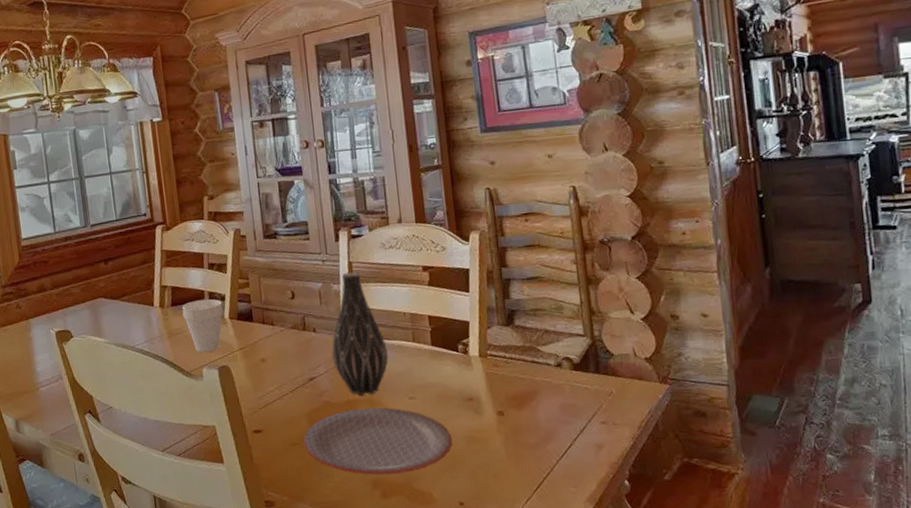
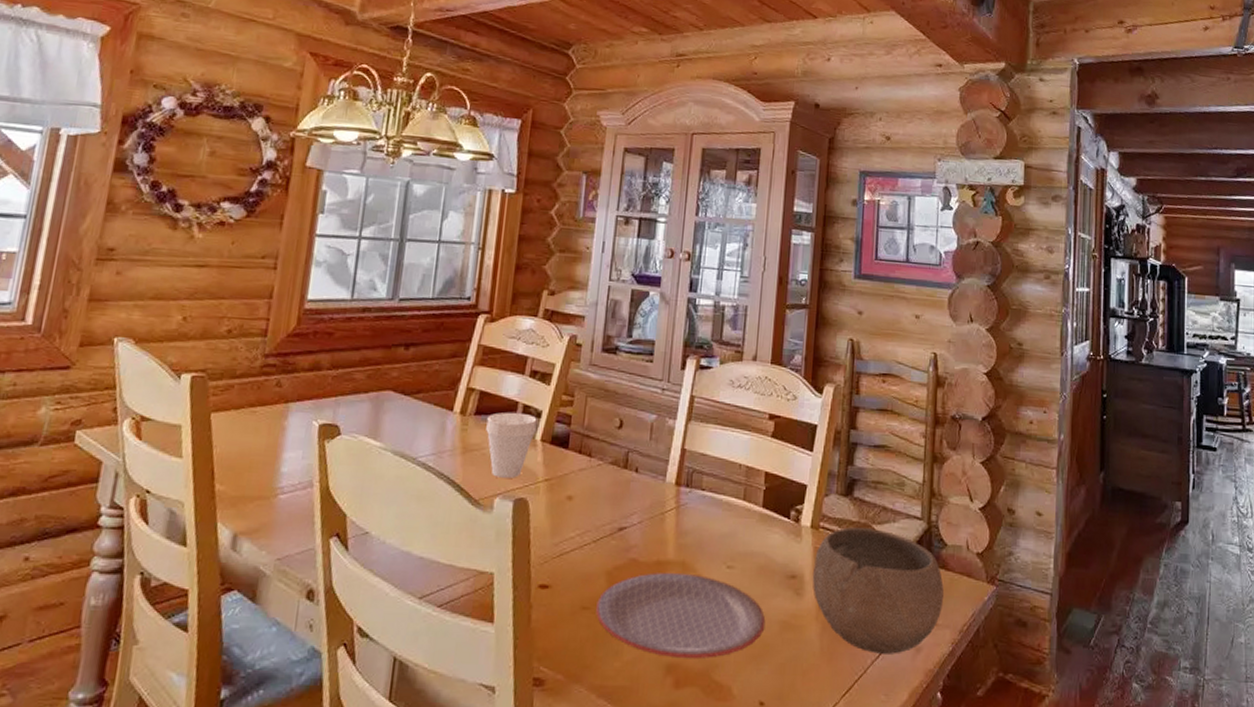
vase: present [332,271,389,397] -> none [650,407,714,558]
bowl: none [487,350,618,454] -> present [812,527,944,654]

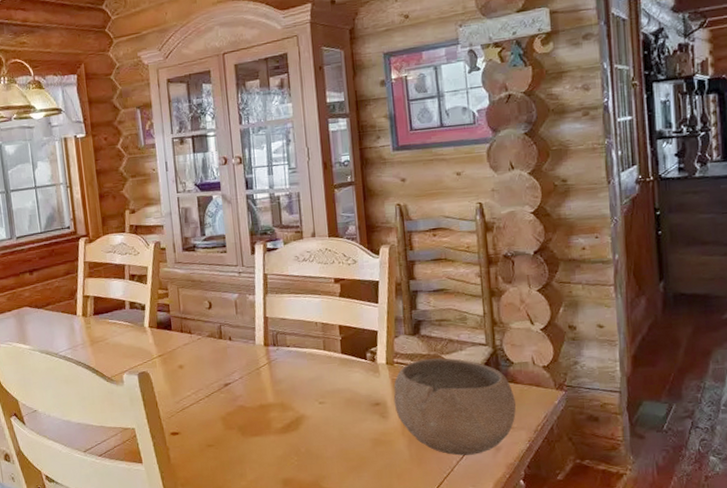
cup: present [486,412,537,478] -> none [104,308,144,359]
plate: present [596,572,766,659] -> none [218,411,360,474]

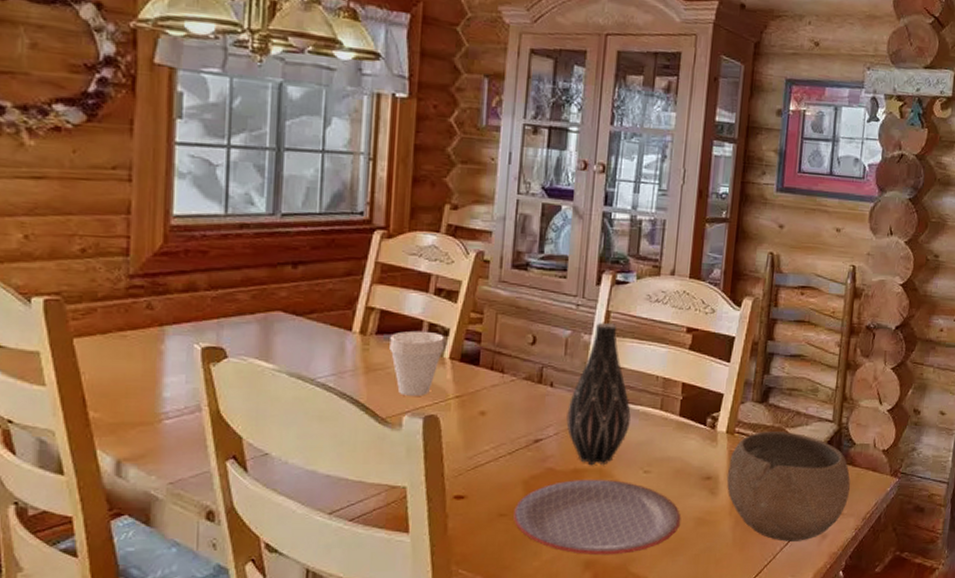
cup: none [104,308,144,359] -> present [389,330,445,396]
plate: none [218,411,360,474] -> present [513,479,681,555]
vase: none [246,283,300,401] -> present [566,322,631,466]

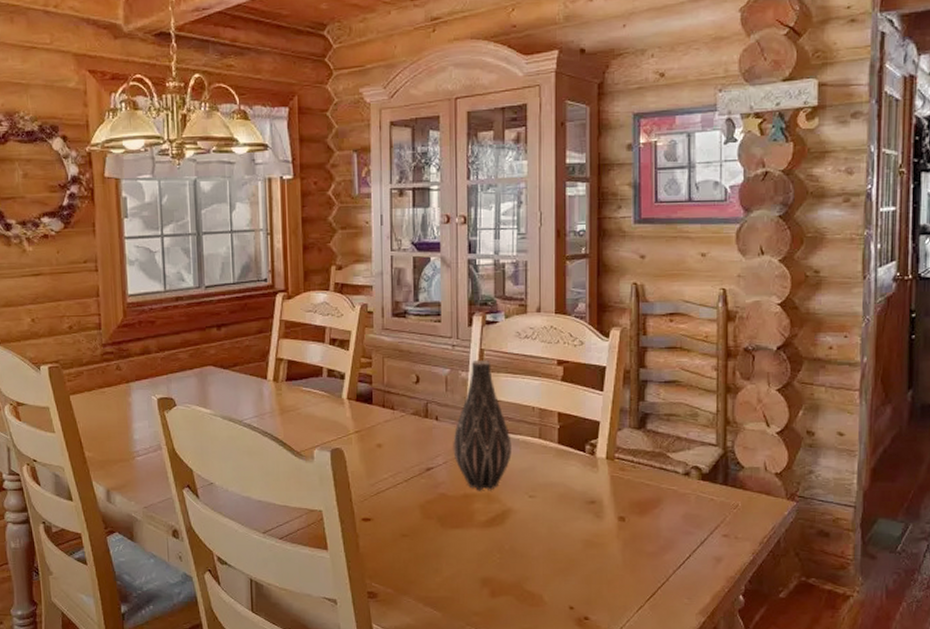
cup: present [389,330,445,396] -> none [297,376,342,432]
plate: present [513,479,681,555] -> none [414,503,569,574]
bowl: present [726,431,851,542] -> none [611,457,742,564]

